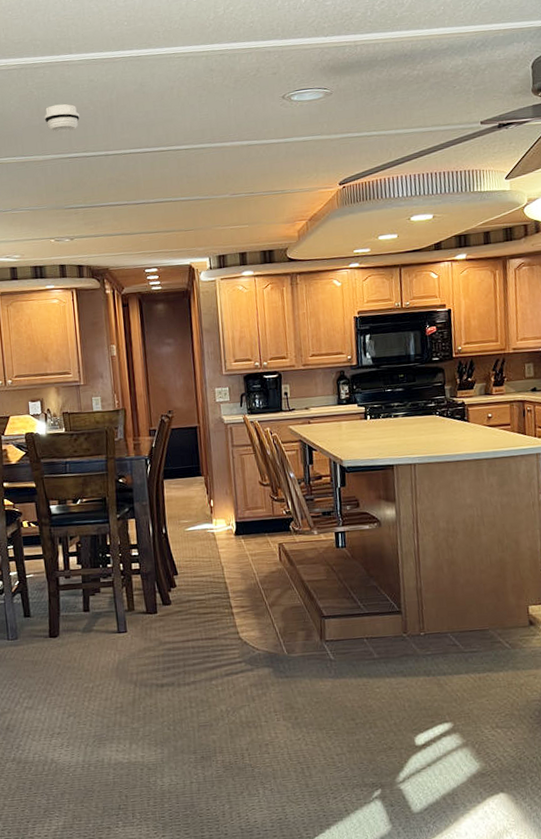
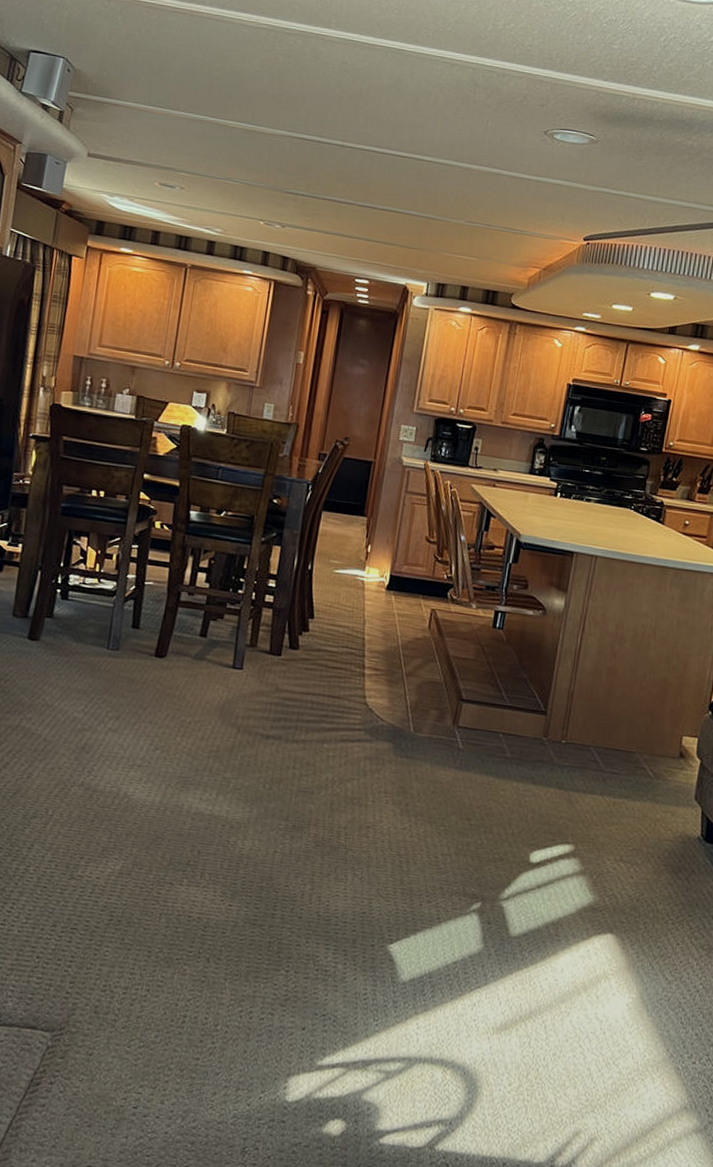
smoke detector: present [44,104,80,133] -> none [283,77,324,111]

